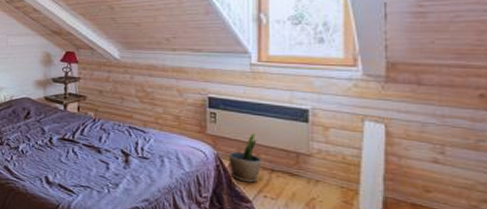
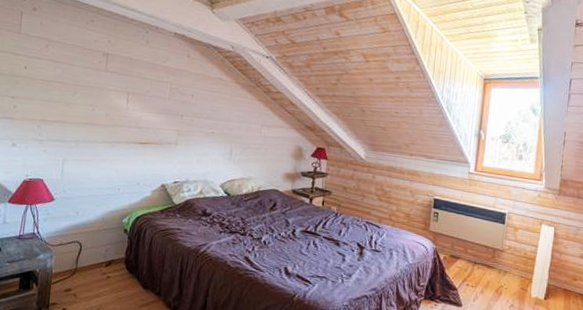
potted plant: present [228,132,262,183] -> none [443,231,469,273]

